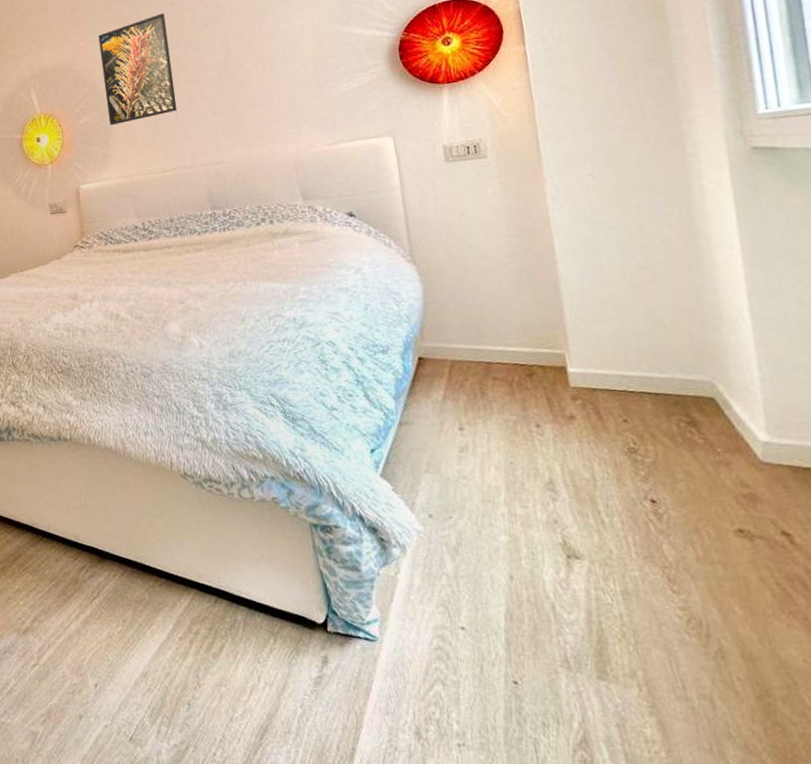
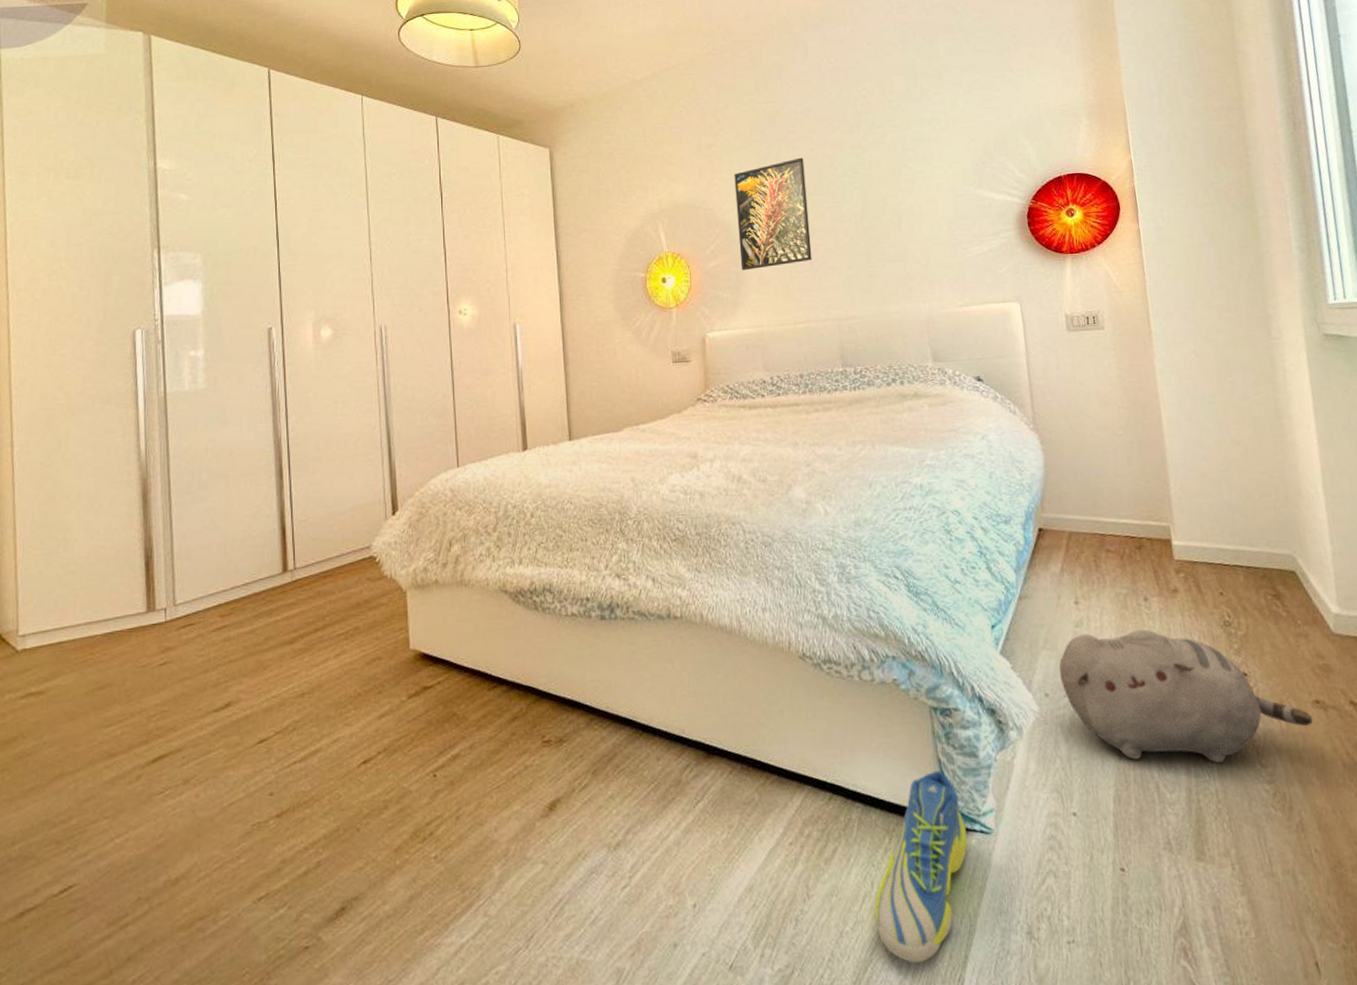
sneaker: none [262,581,352,751] -> present [875,770,968,964]
plush toy: none [443,454,735,588] -> present [1059,629,1313,764]

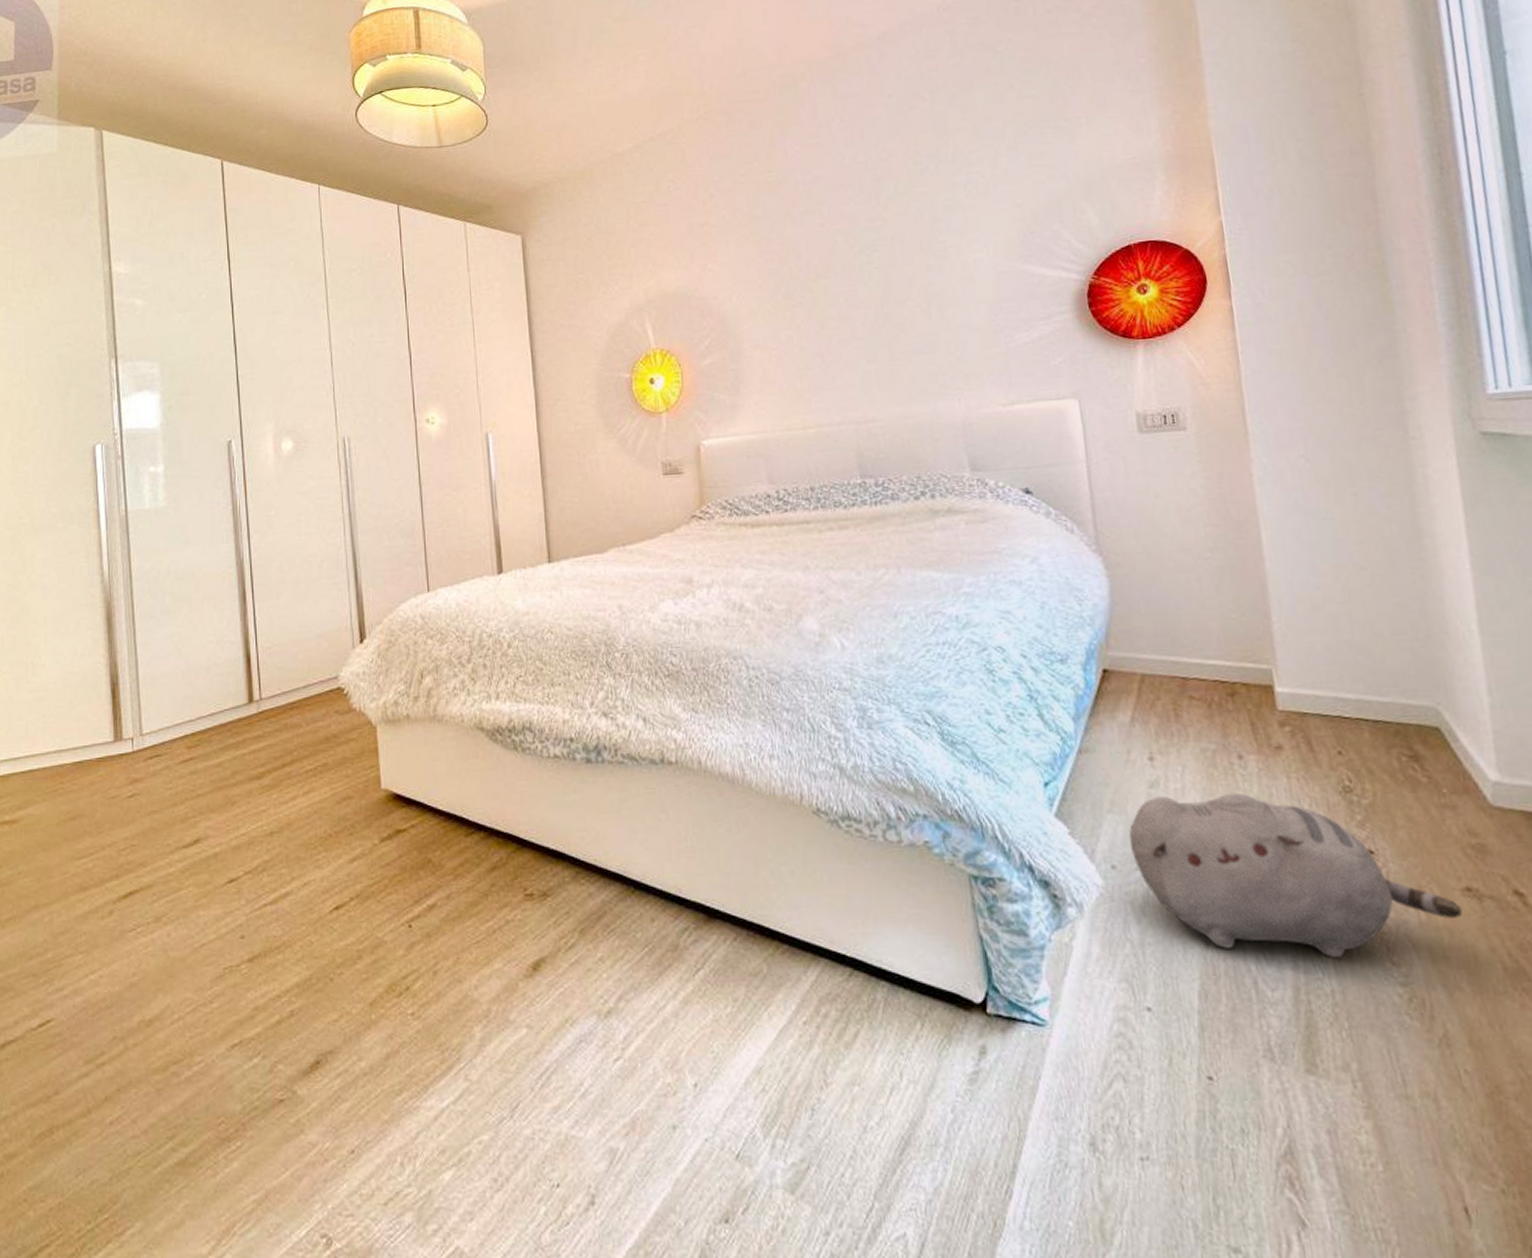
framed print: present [734,157,812,271] -> none [731,234,824,369]
sneaker: present [875,770,968,964] -> none [904,949,1016,1169]

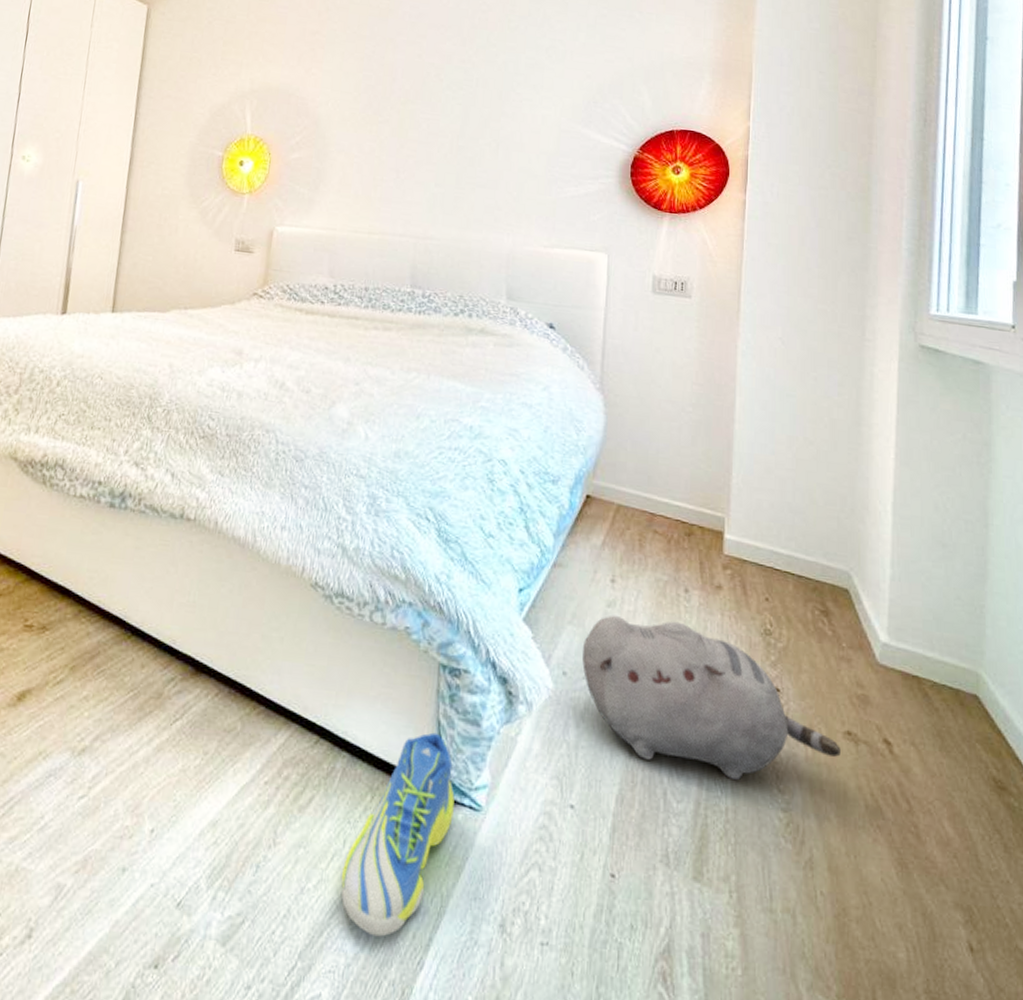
sneaker: none [904,949,1016,1169] -> present [341,732,455,937]

